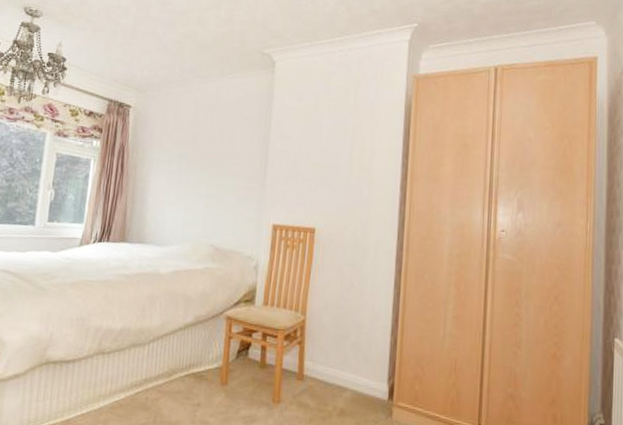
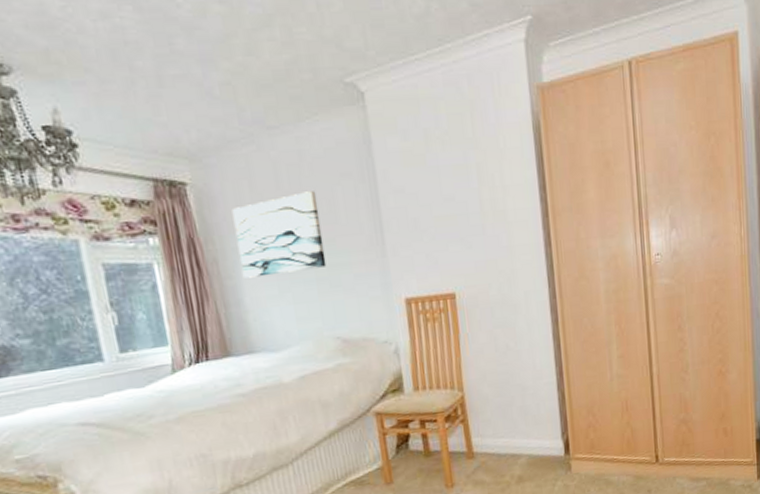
wall art: none [152,126,222,187] -> present [231,191,327,278]

